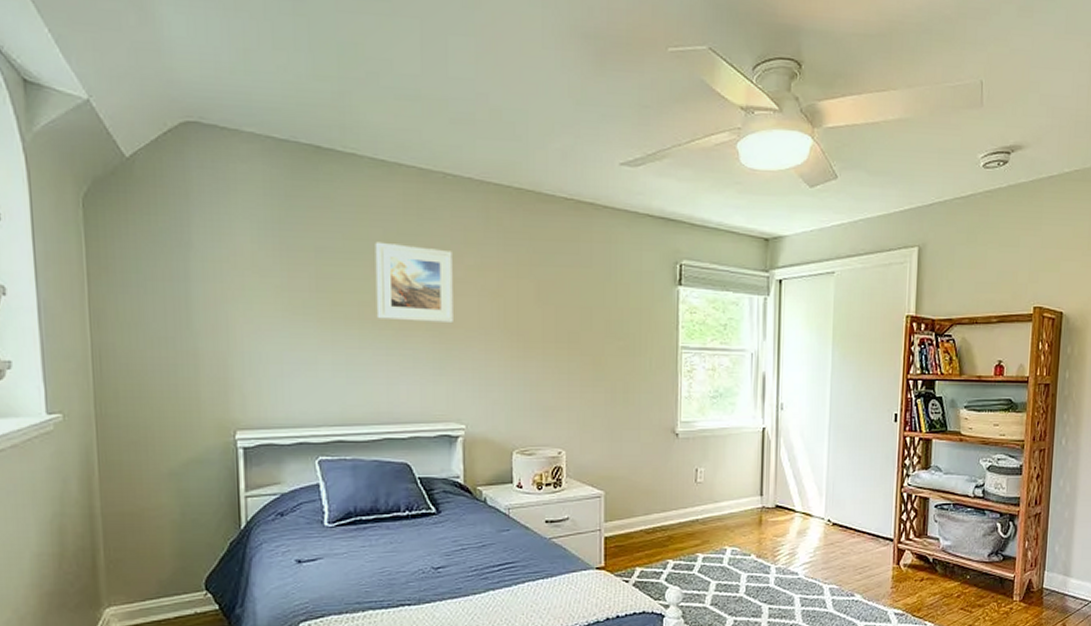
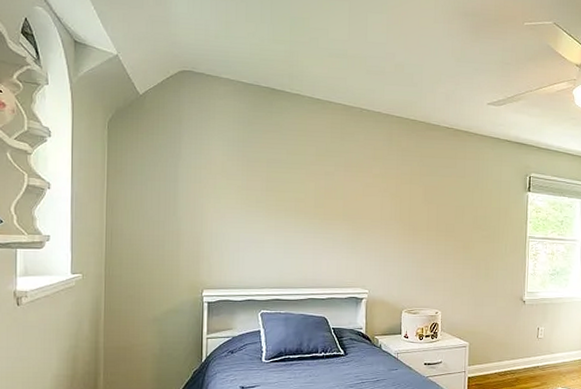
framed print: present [375,241,453,324] -> none [308,156,364,216]

